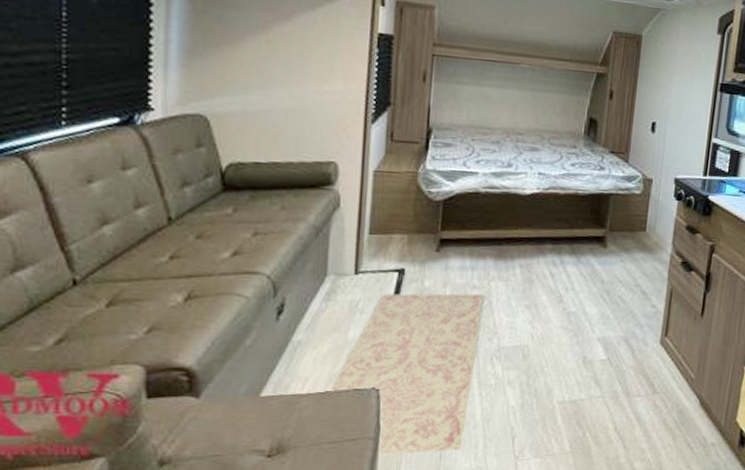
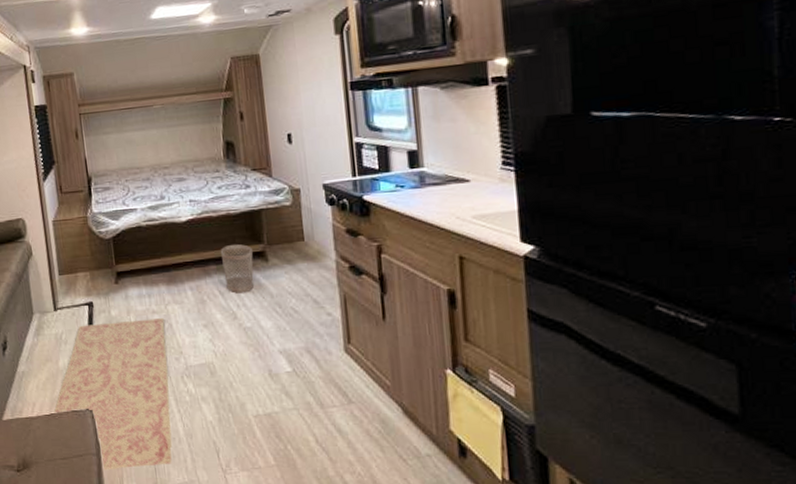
wastebasket: none [559,226,593,277] -> present [220,244,254,293]

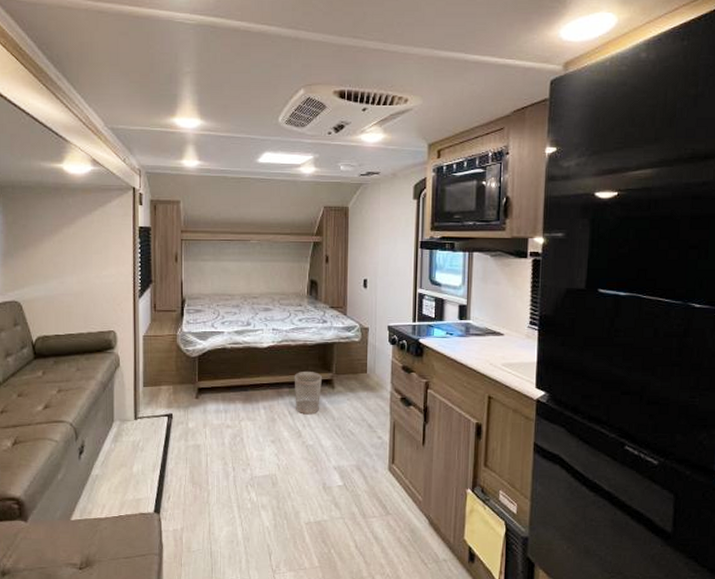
rug: present [53,317,173,470] -> none [122,432,237,569]

